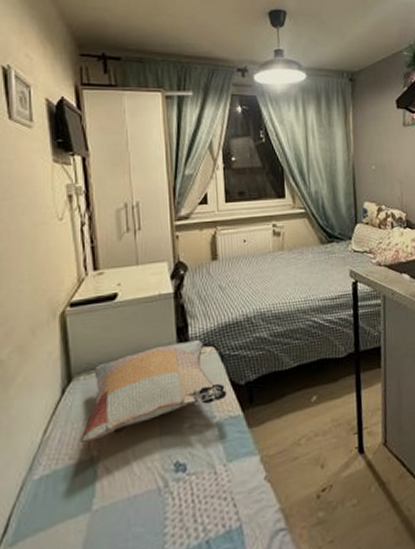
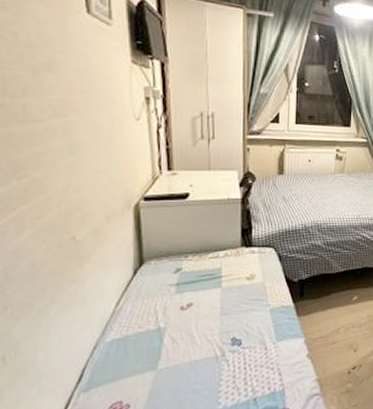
decorative pillow: present [80,340,227,444] -> none [149,241,281,317]

